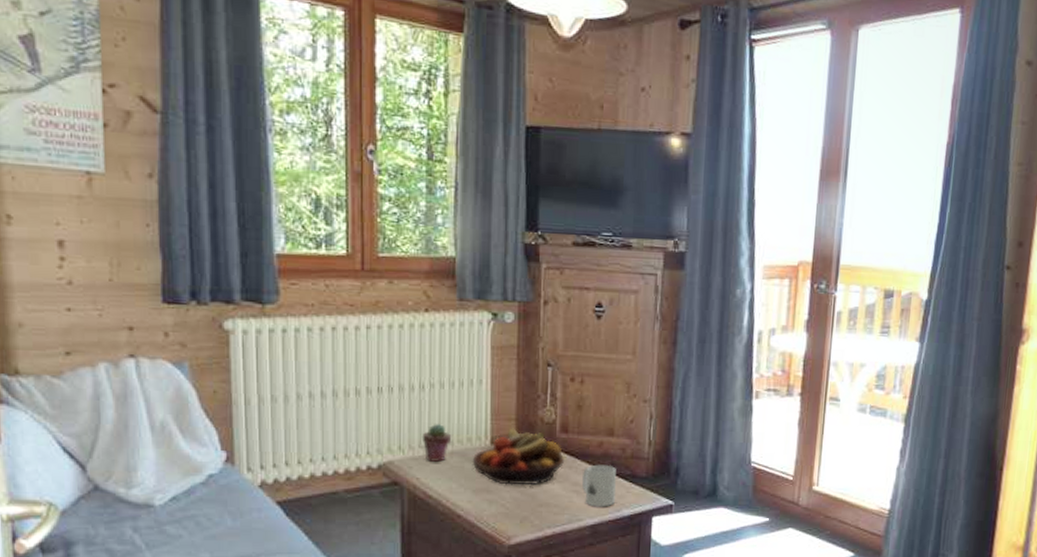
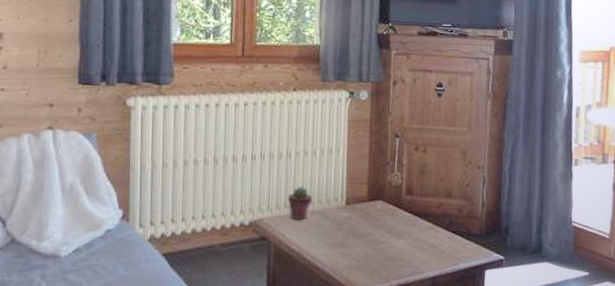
fruit bowl: present [472,428,564,486] -> none [329,190,409,241]
mug: present [581,464,616,507] -> none [423,223,454,261]

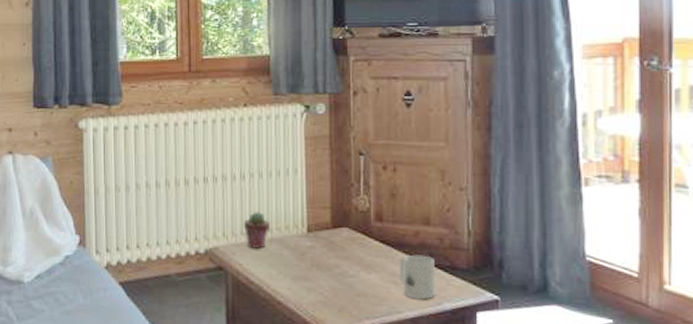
mug: none [423,223,454,261] -> present [398,254,435,300]

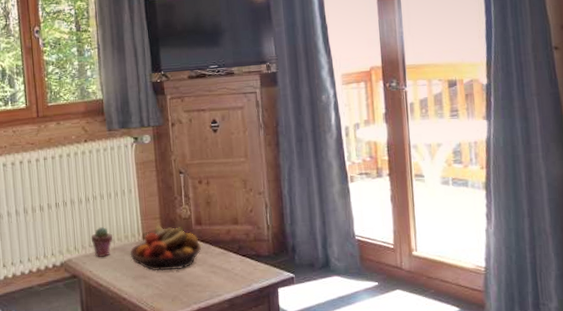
fruit bowl: none [290,216,380,275] -> present [130,225,201,271]
mug: present [398,254,435,300] -> none [216,248,246,284]

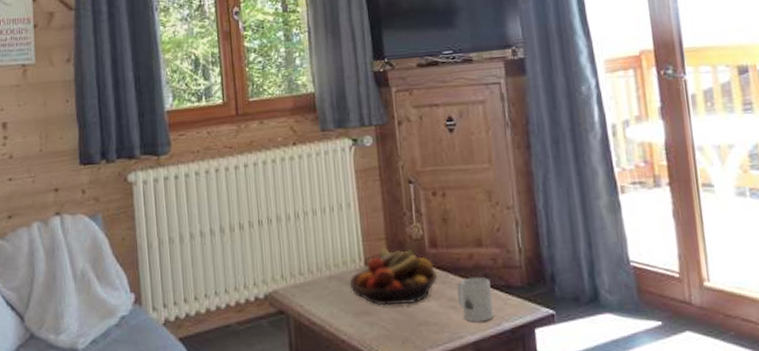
potted succulent: present [90,227,113,257] -> none [301,250,329,288]
mug: none [216,248,246,284] -> present [456,276,494,322]

